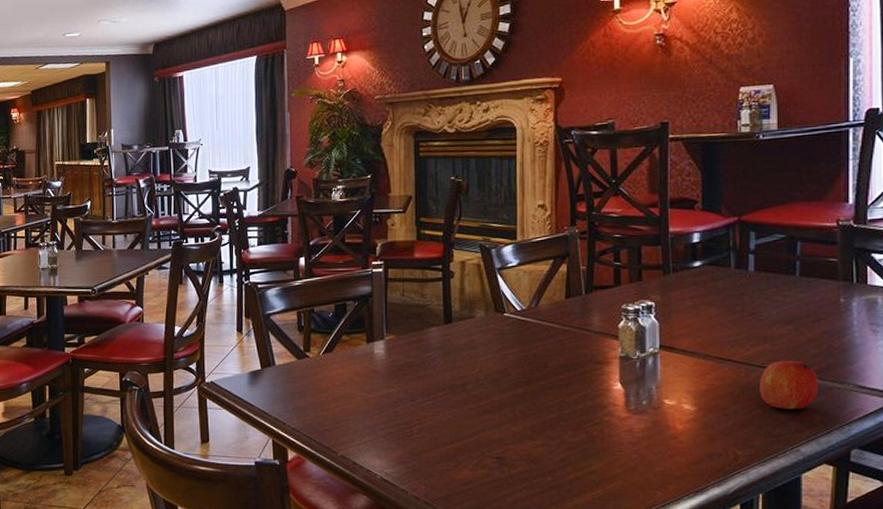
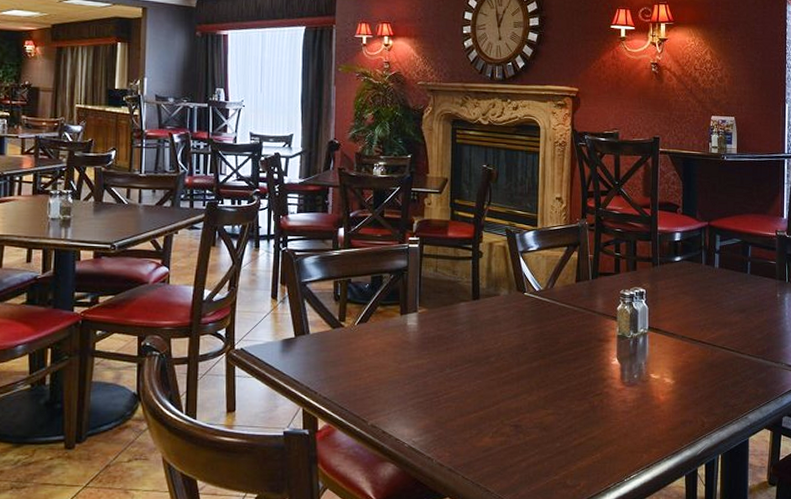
fruit: present [760,360,819,409] -> none [721,343,762,383]

